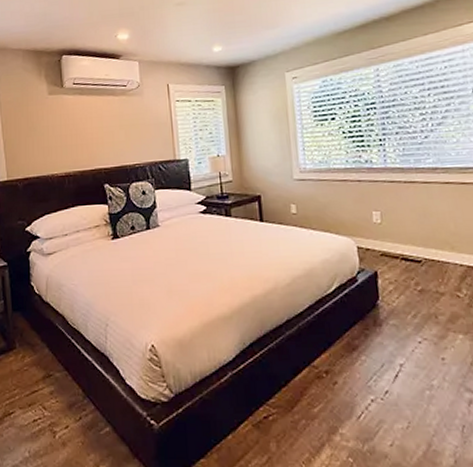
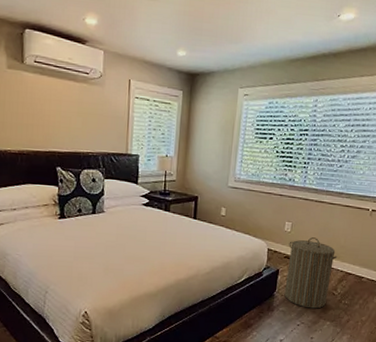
laundry hamper: none [382,226,451,319] -> present [284,237,337,309]

